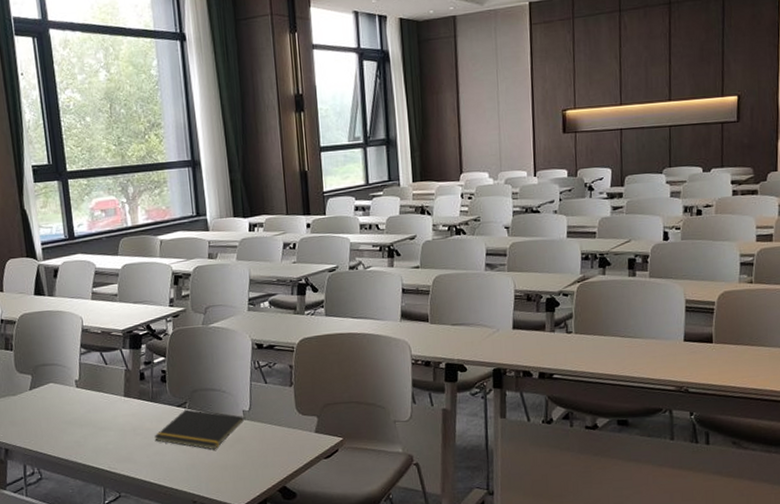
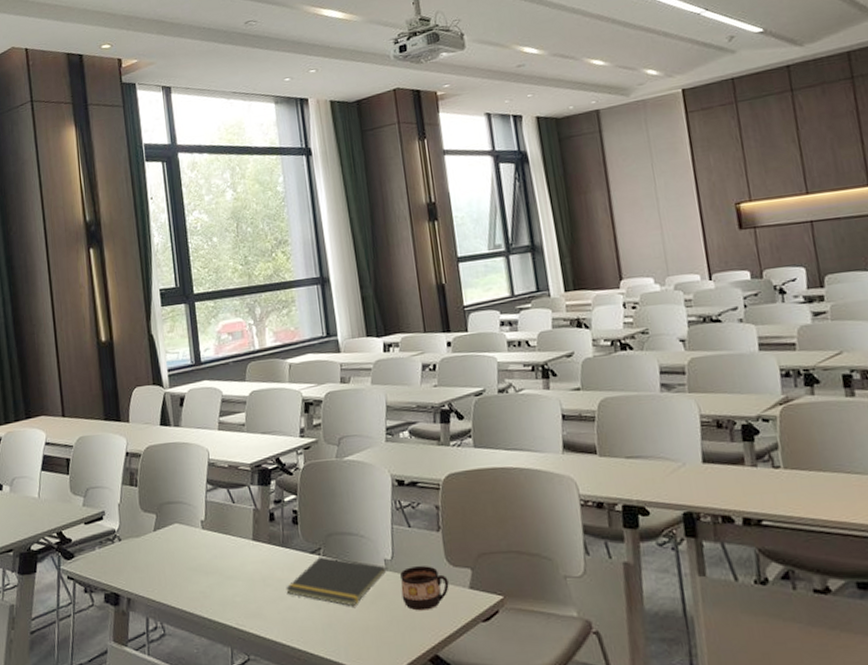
cup: none [256,415,298,452] -> present [400,566,449,611]

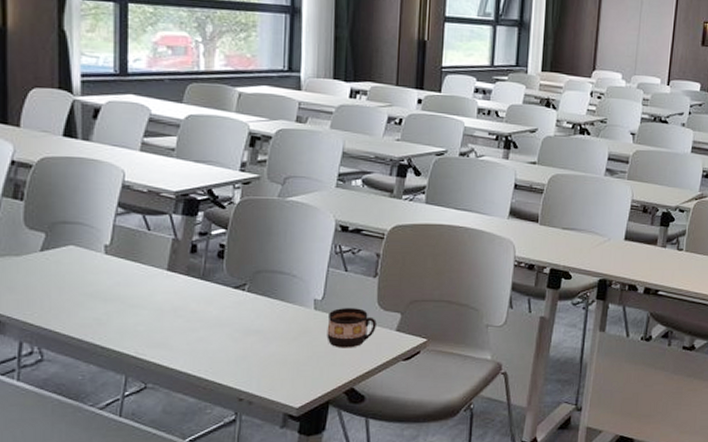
notepad: present [286,556,387,607] -> none [200,292,315,342]

